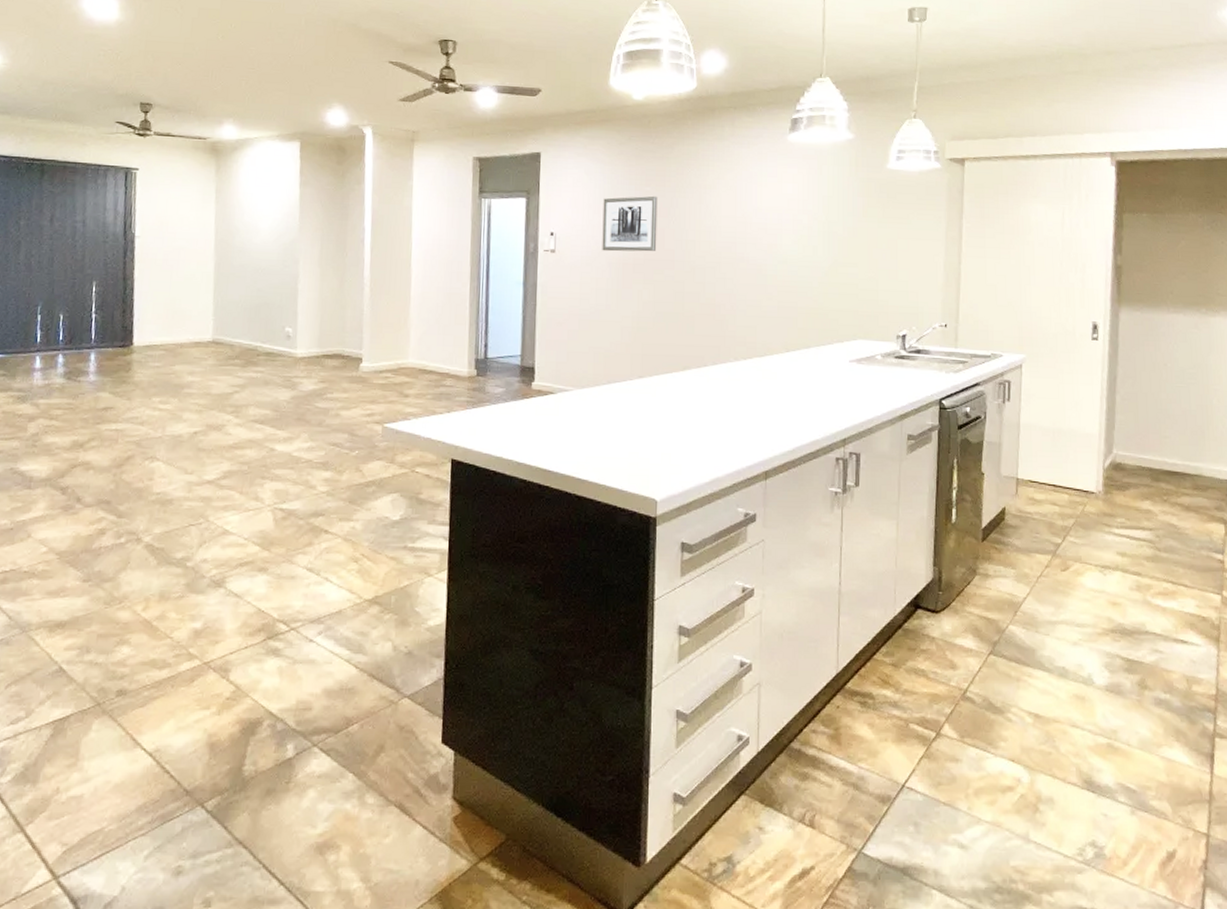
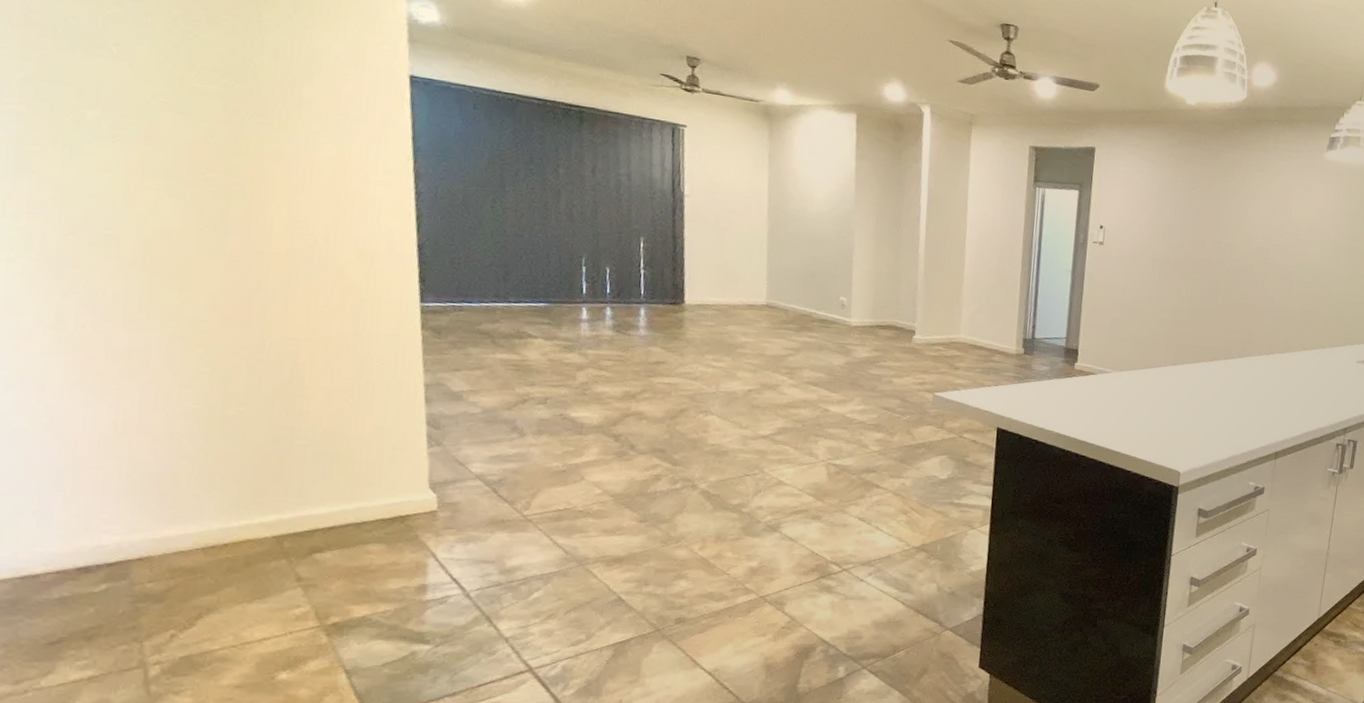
wall art: present [602,195,658,252] -> none [1147,197,1202,251]

